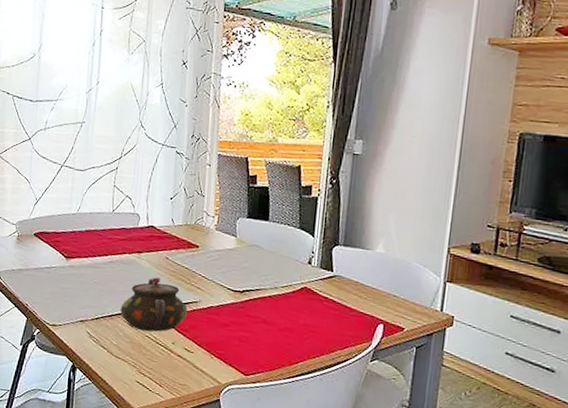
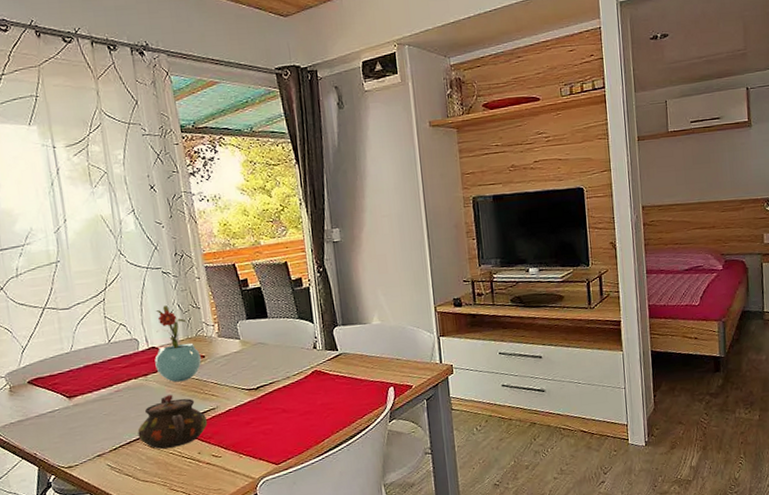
potted flower: none [150,186,195,268] -> present [154,305,202,383]

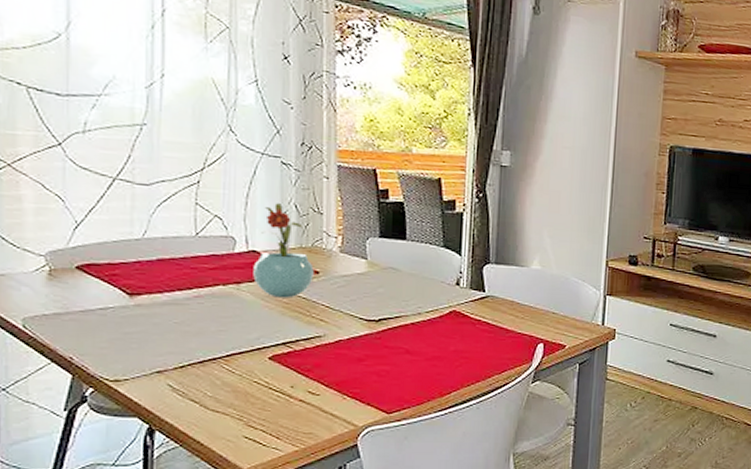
teapot: present [137,394,208,449] -> none [216,311,310,375]

